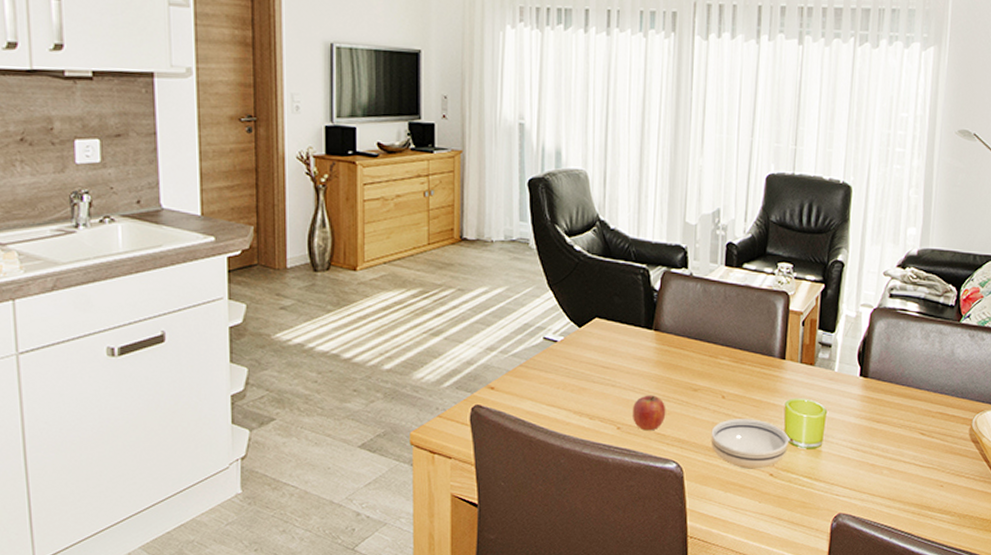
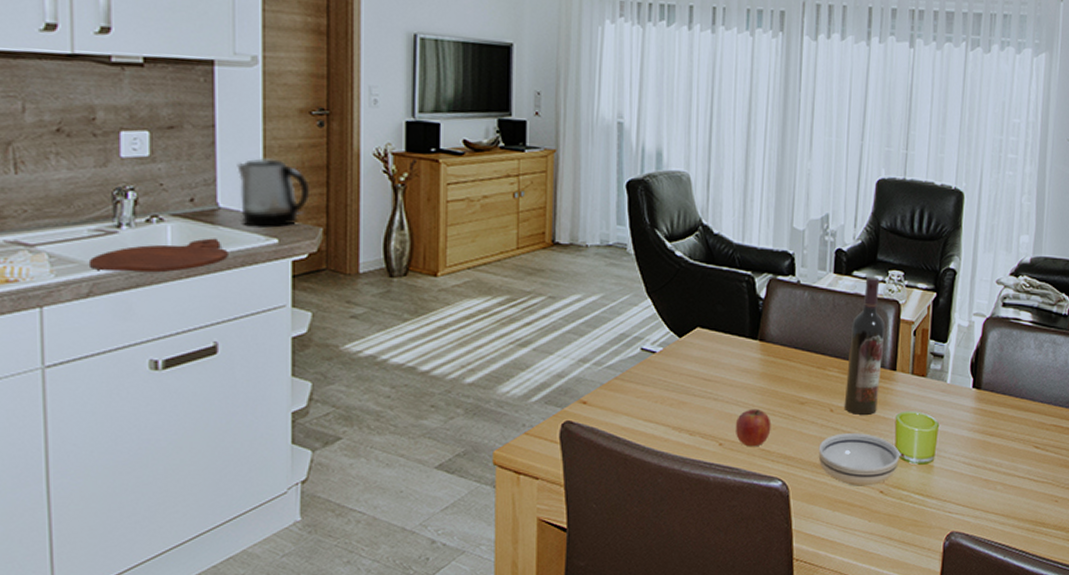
cutting board: none [51,236,172,269] -> present [88,238,228,273]
kettle: none [176,162,242,226] -> present [237,158,310,227]
wine bottle: none [735,269,775,401] -> present [844,276,886,415]

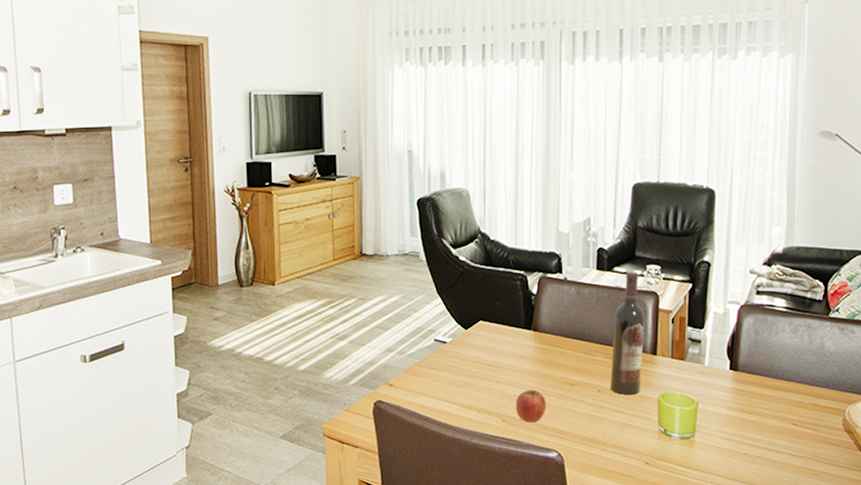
cutting board: present [88,238,228,273] -> none [38,262,128,290]
kettle: present [237,158,310,227] -> none [130,199,182,252]
bowl: present [818,433,901,486] -> none [588,411,663,458]

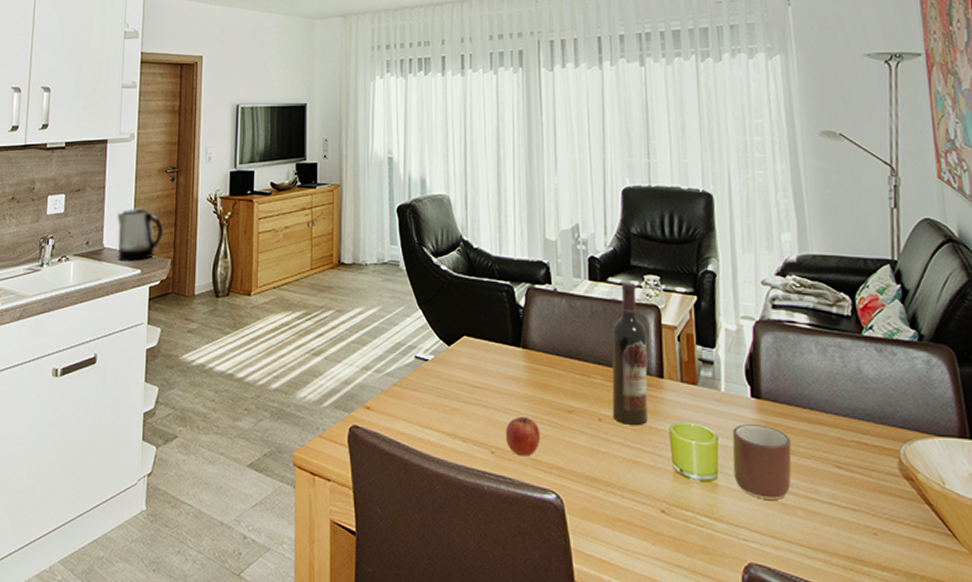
kettle: none [130,199,182,252] -> present [117,208,164,261]
mug: none [708,392,758,452] -> present [732,424,792,501]

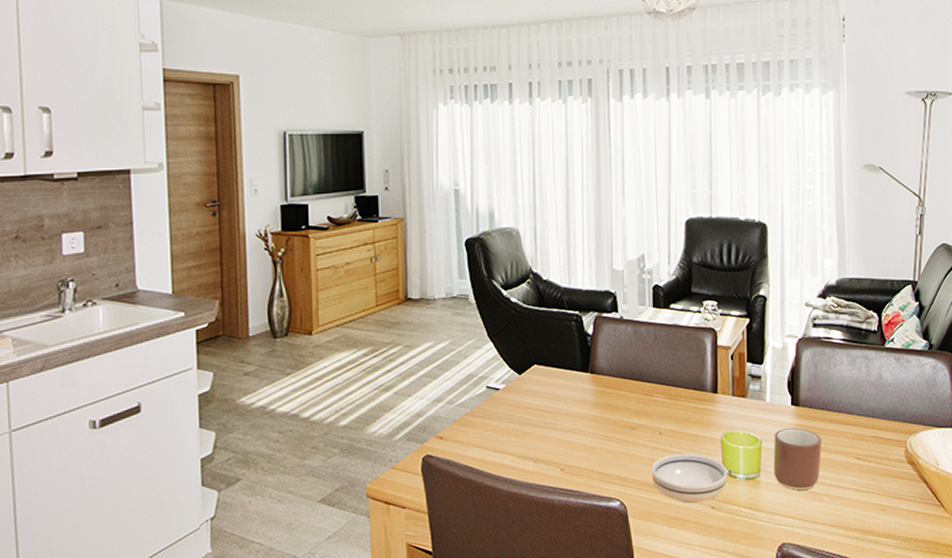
kettle: present [117,208,164,261] -> none [150,246,208,304]
fruit: present [505,416,541,456] -> none [574,435,607,471]
bowl: none [590,444,679,504] -> present [651,453,728,503]
wine bottle: present [611,282,648,425] -> none [671,308,705,436]

